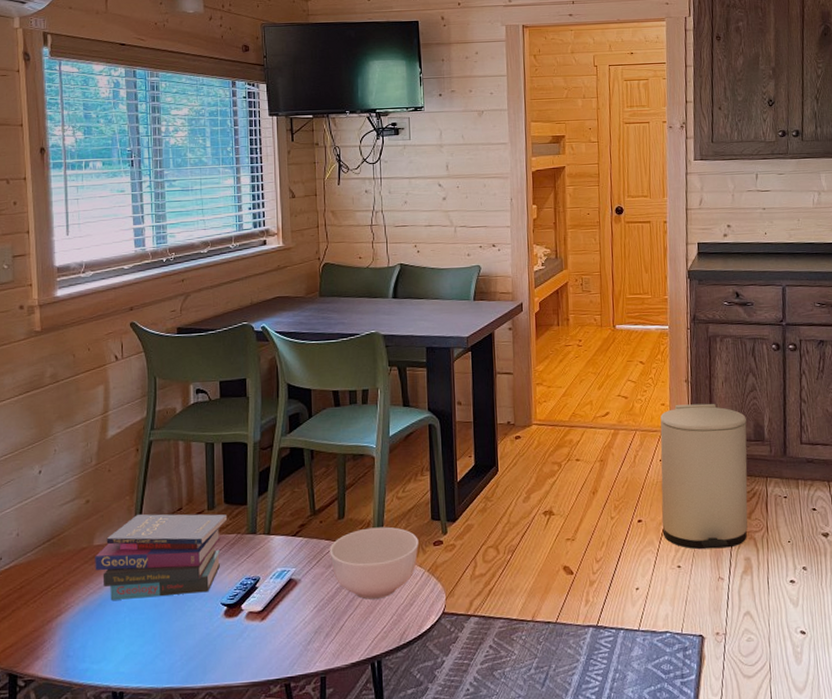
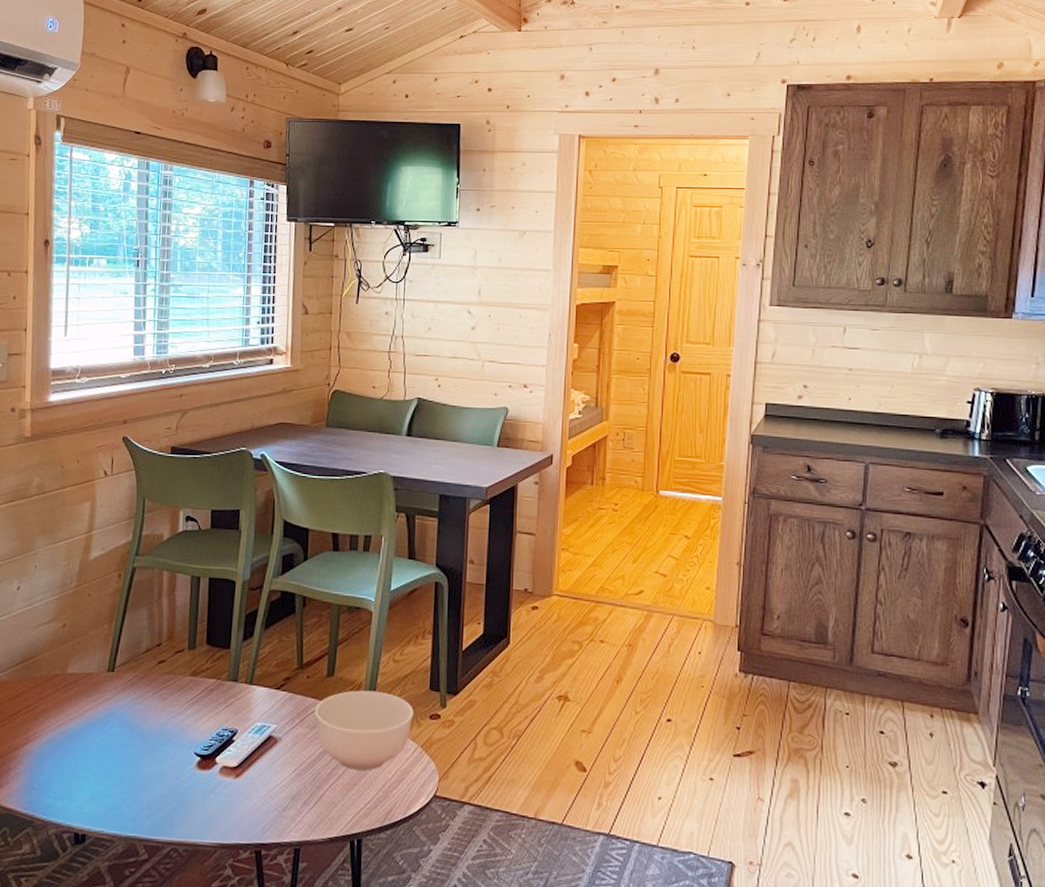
books: present [95,514,228,600] -> none [66,645,209,739]
pedal bin: present [660,403,748,550] -> none [695,591,807,765]

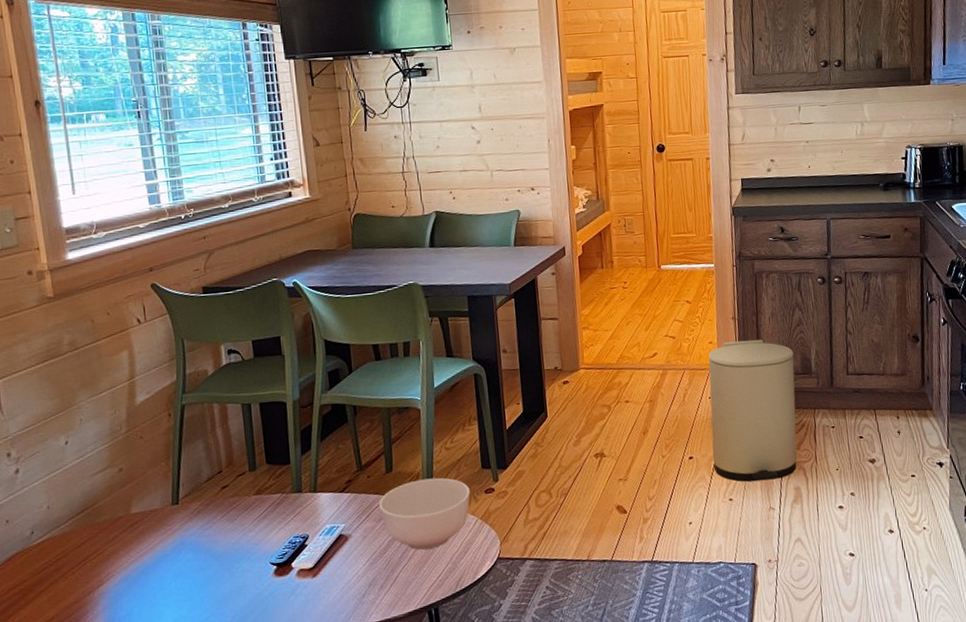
pedal bin: none [695,591,807,765] -> present [708,339,797,482]

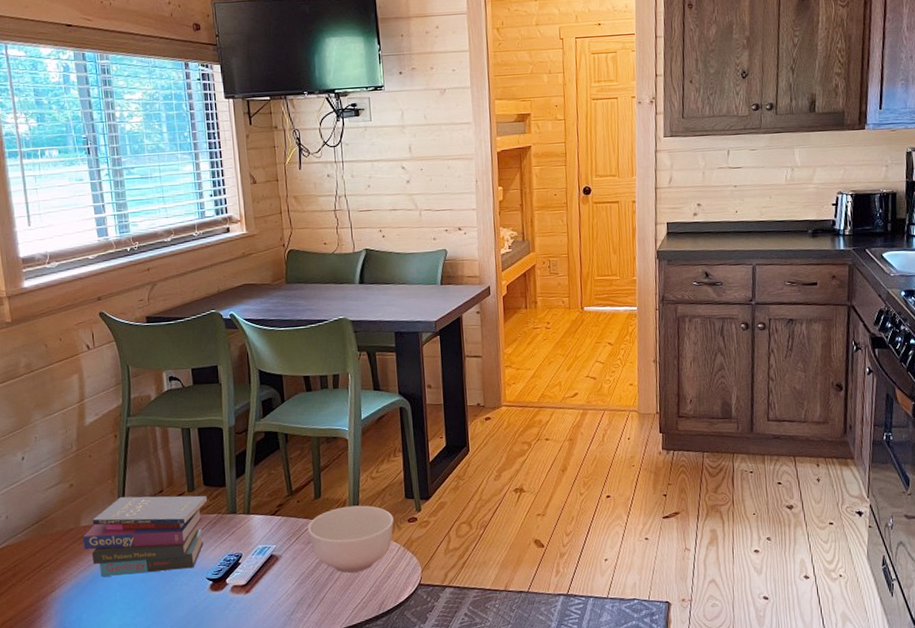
books: none [133,475,271,567] -> present [83,495,208,577]
pedal bin: present [708,339,797,482] -> none [628,383,715,522]

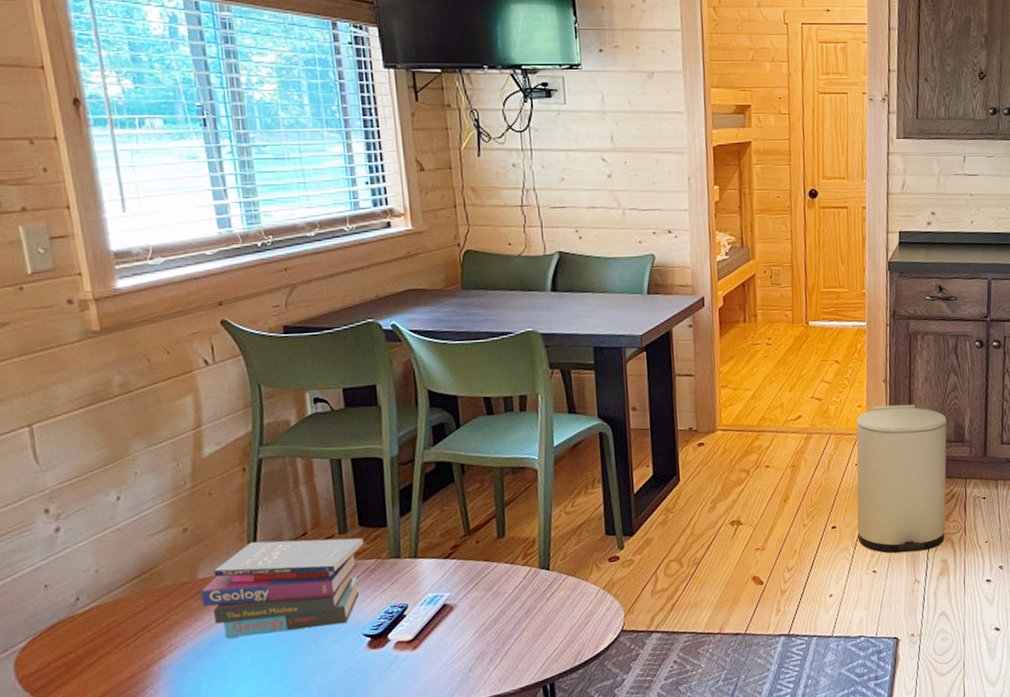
bowl: present [308,505,394,573] -> none [489,544,592,622]
pedal bin: none [628,383,715,522] -> present [856,404,947,553]

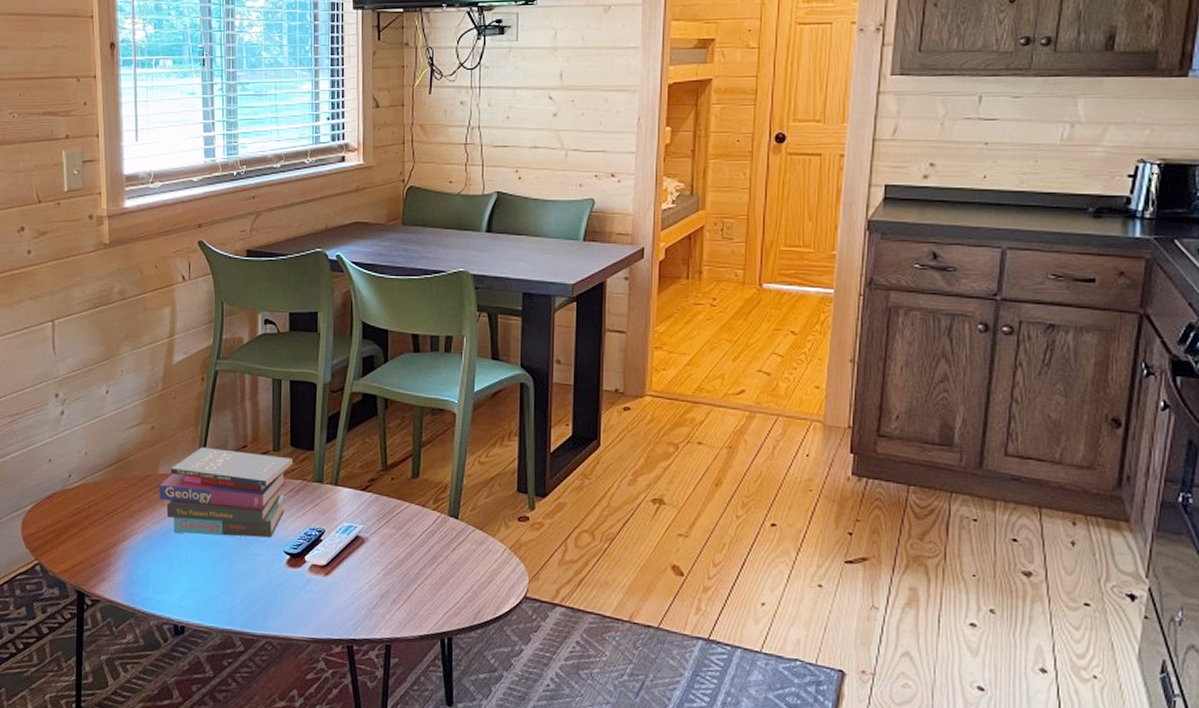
pedal bin: present [856,404,947,553] -> none [802,390,930,572]

